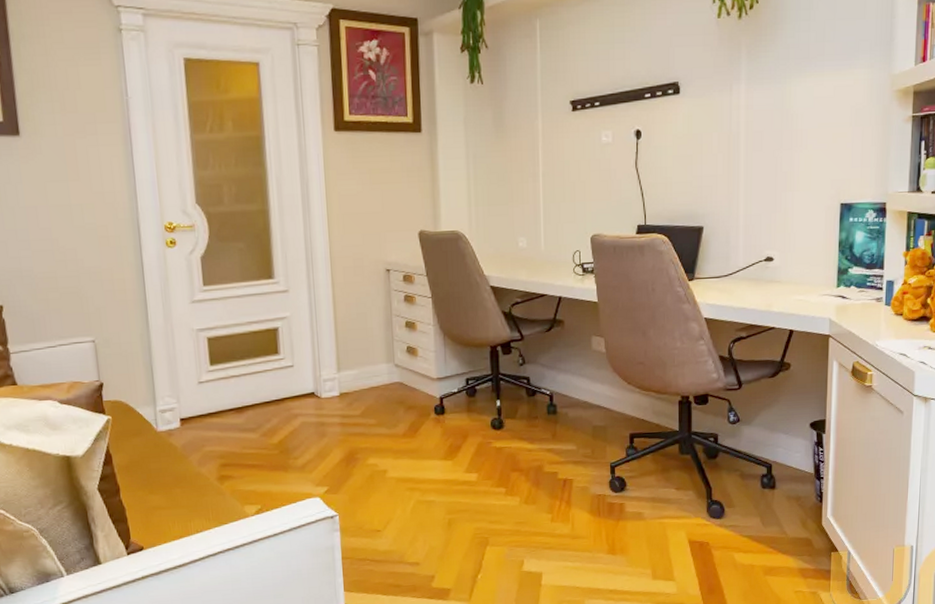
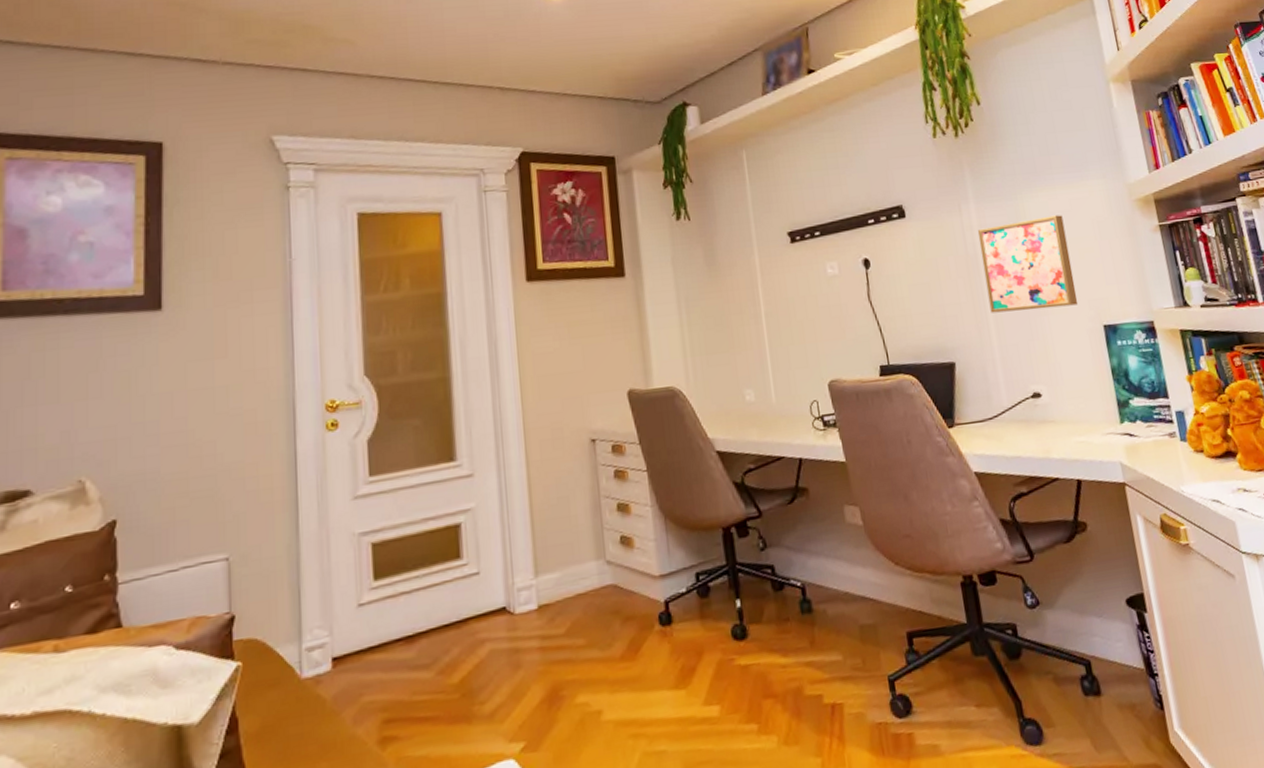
wall art: none [742,100,825,186] -> present [978,215,1078,313]

